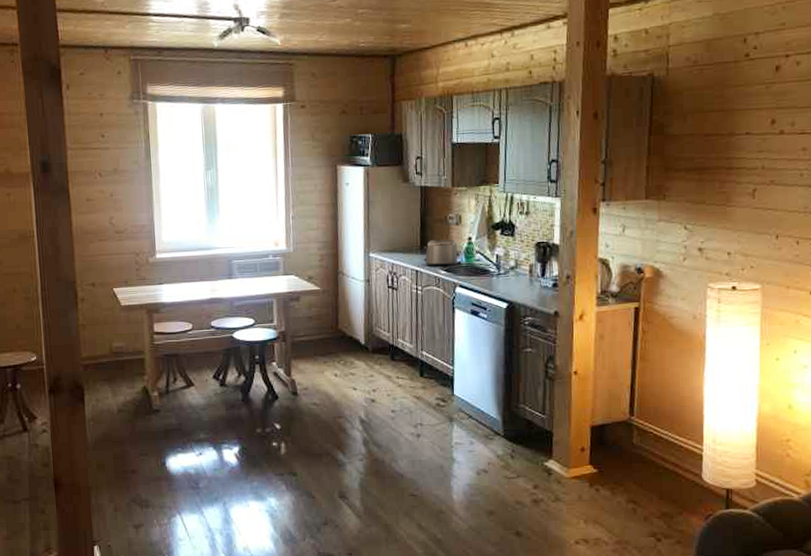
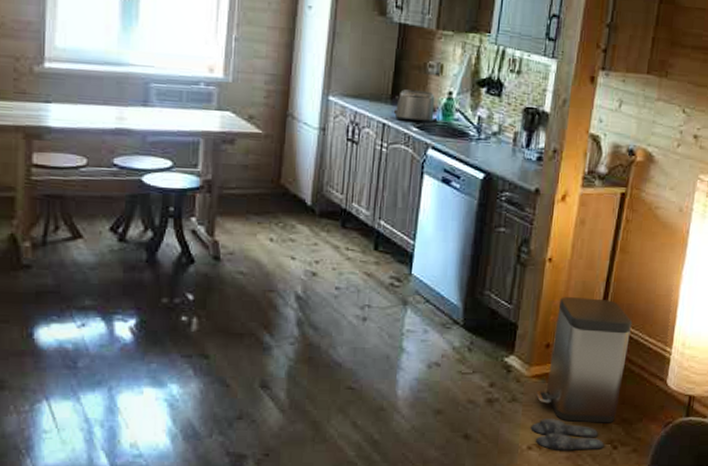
pedal bin: none [576,404,661,518] -> present [535,297,633,423]
slippers: none [576,515,648,545] -> present [531,419,604,452]

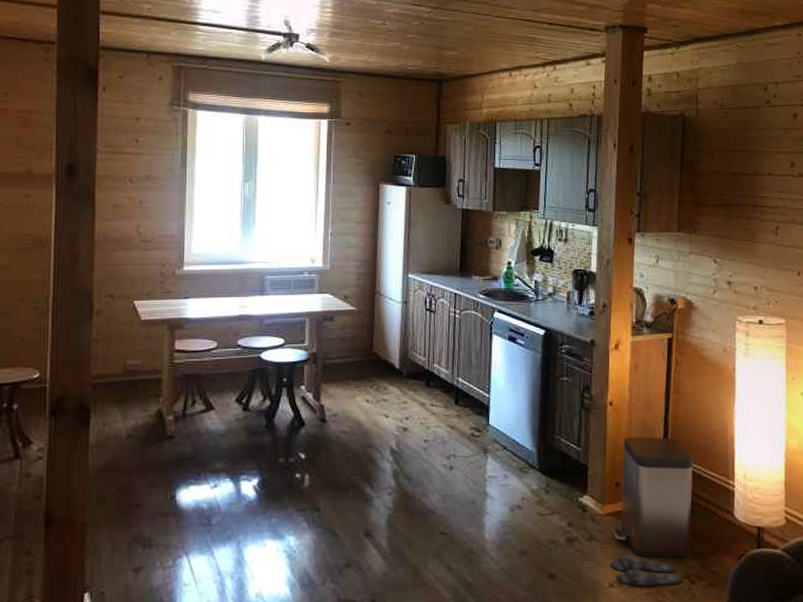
toaster: present [393,88,438,124] -> none [462,262,501,291]

